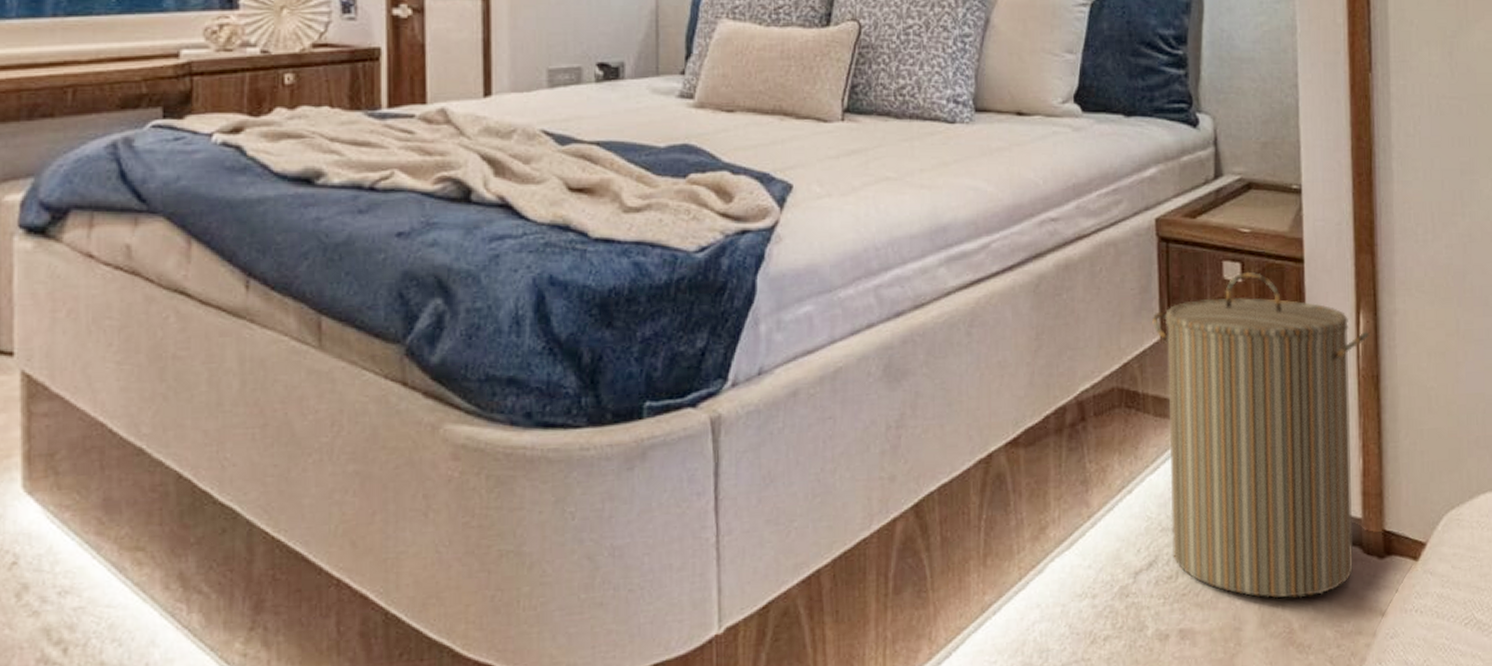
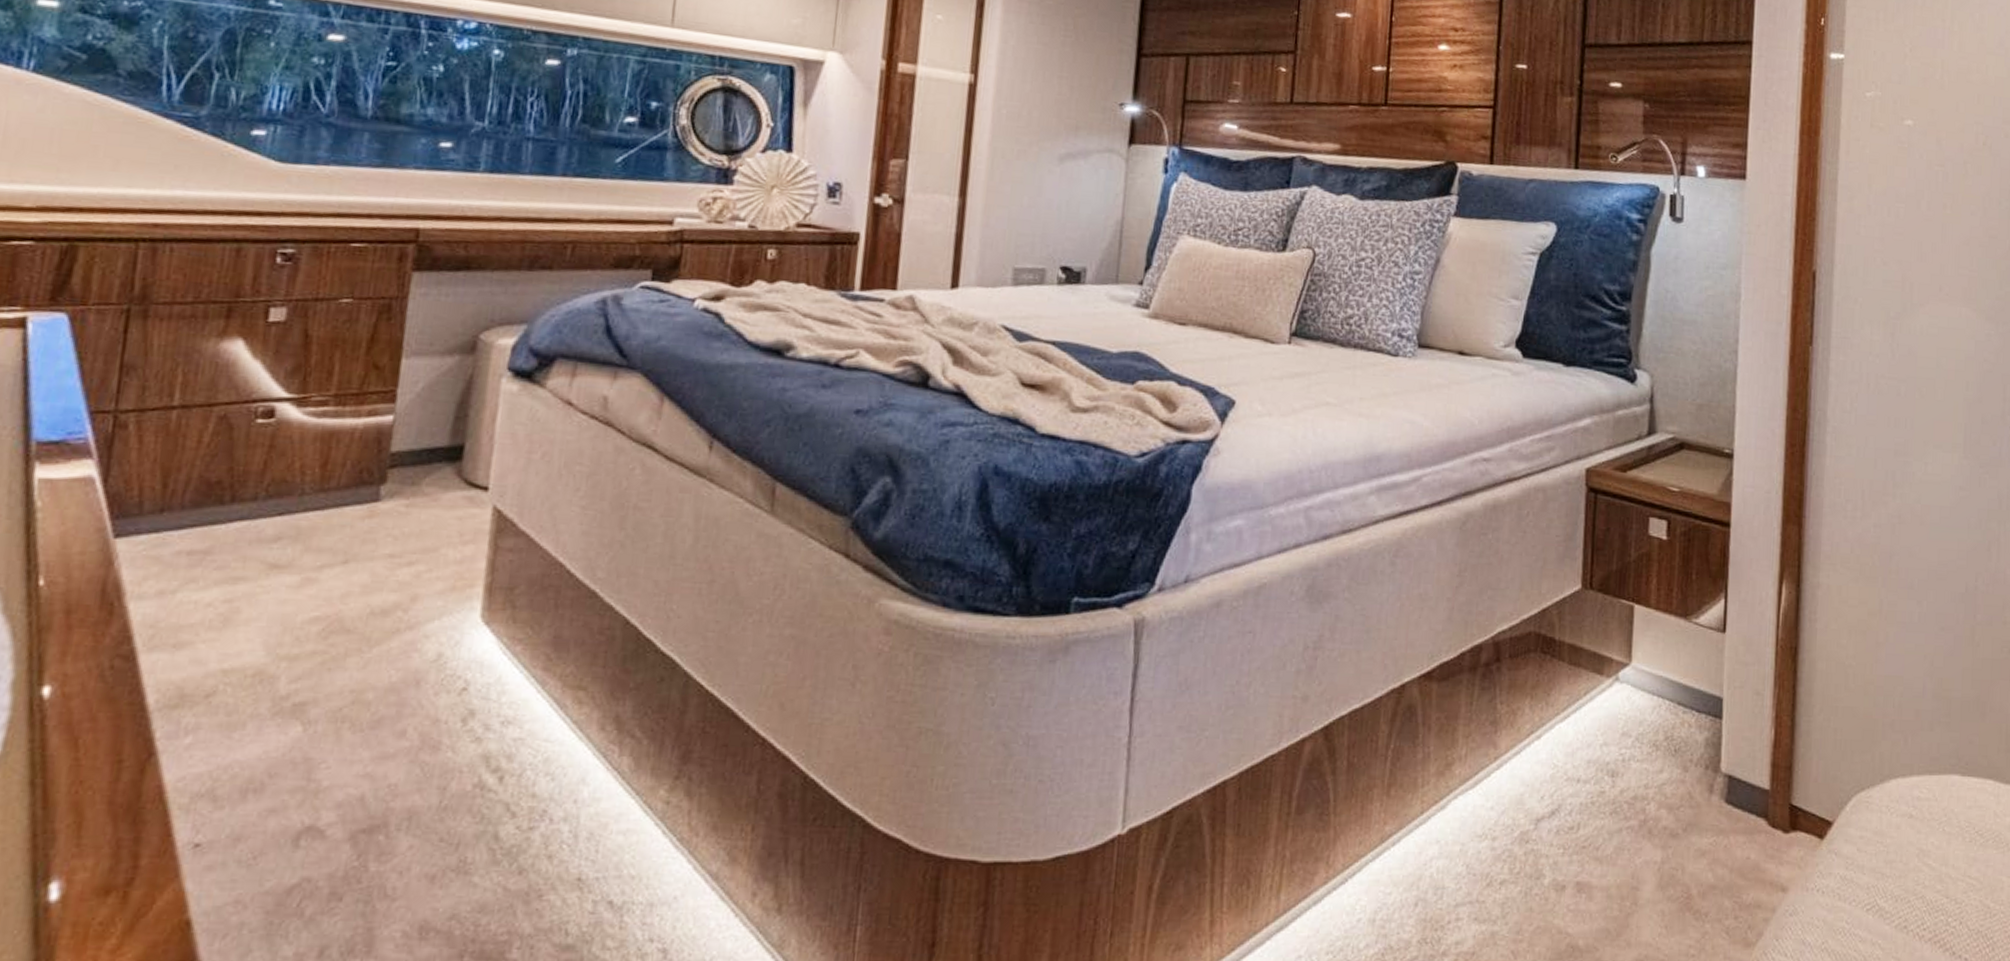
laundry hamper: present [1152,271,1370,598] -> none [1574,530,1791,864]

